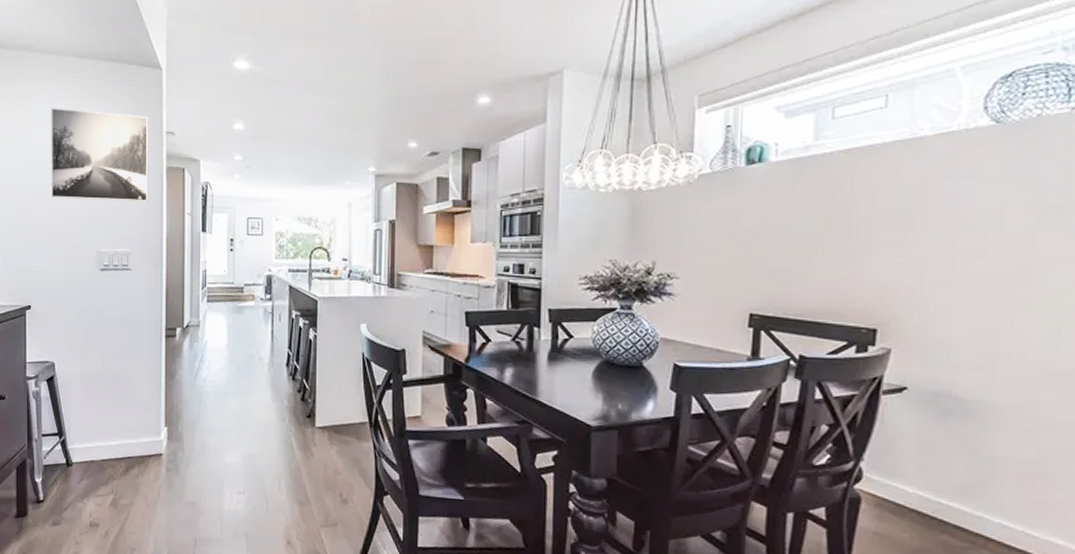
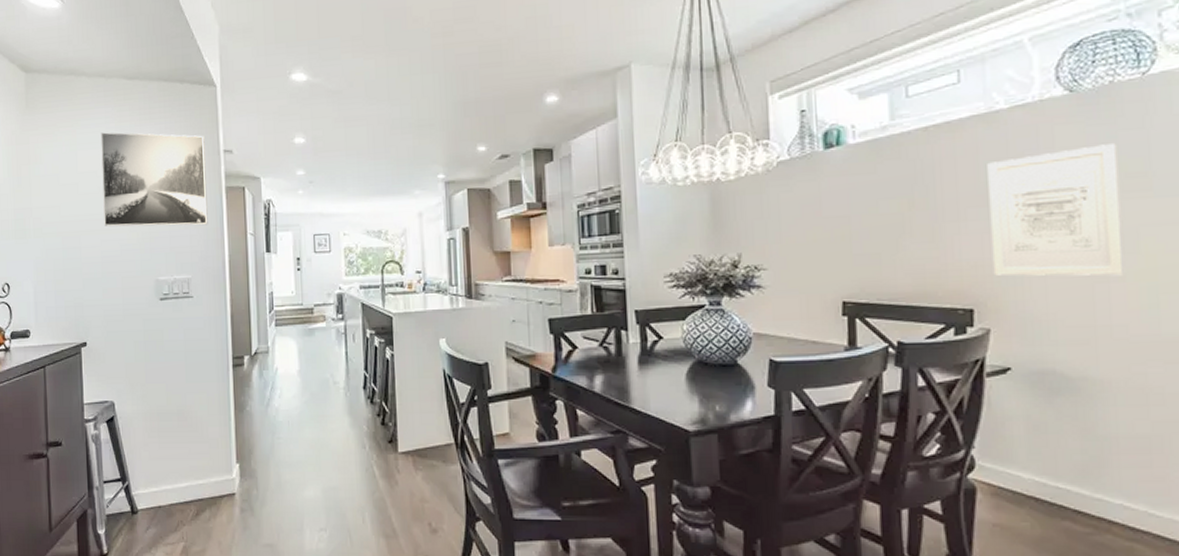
wall art: none [900,177,1037,306] -> present [987,144,1126,276]

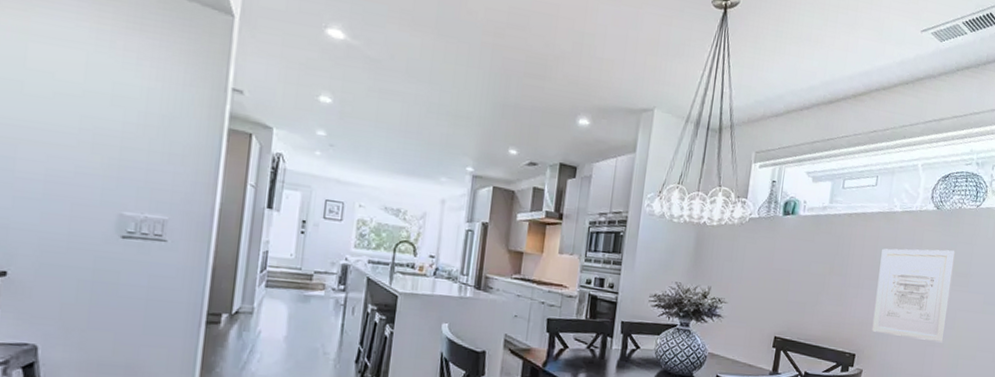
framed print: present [100,132,208,227] -> none [55,29,210,166]

